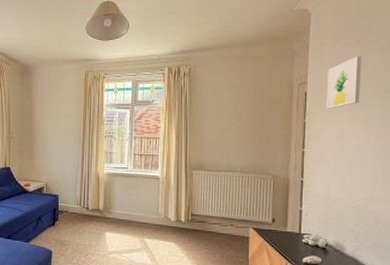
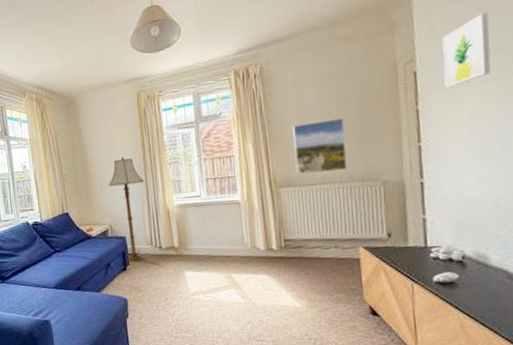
floor lamp: none [49,125,82,218] -> present [108,157,145,261]
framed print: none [207,119,249,162] -> present [292,118,347,174]

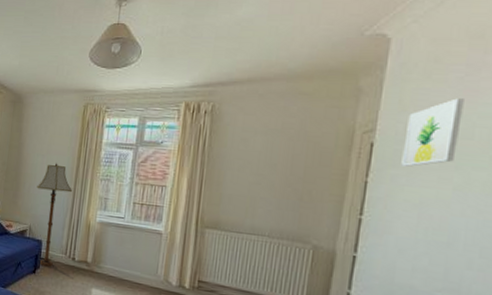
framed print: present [292,118,347,174] -> none [225,170,286,225]

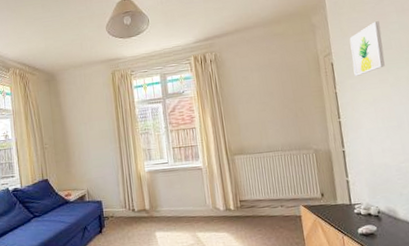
floor lamp: present [36,163,73,267] -> none [86,128,119,224]

